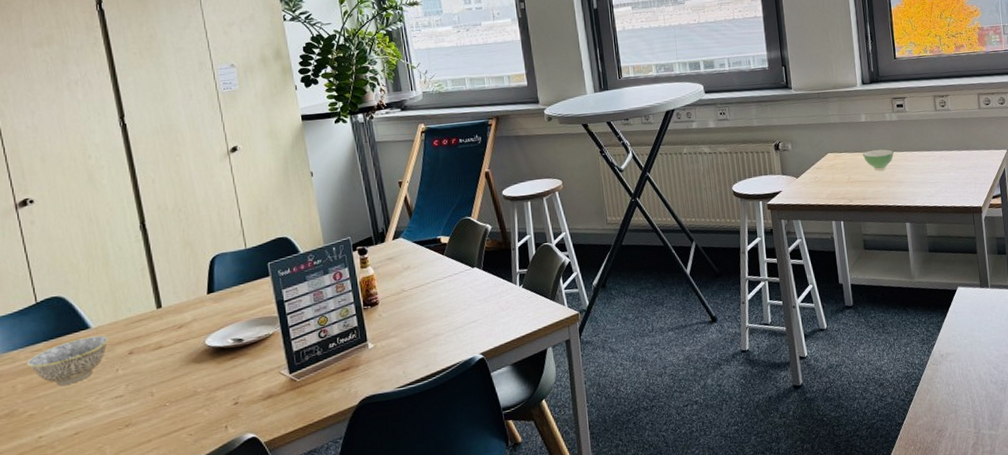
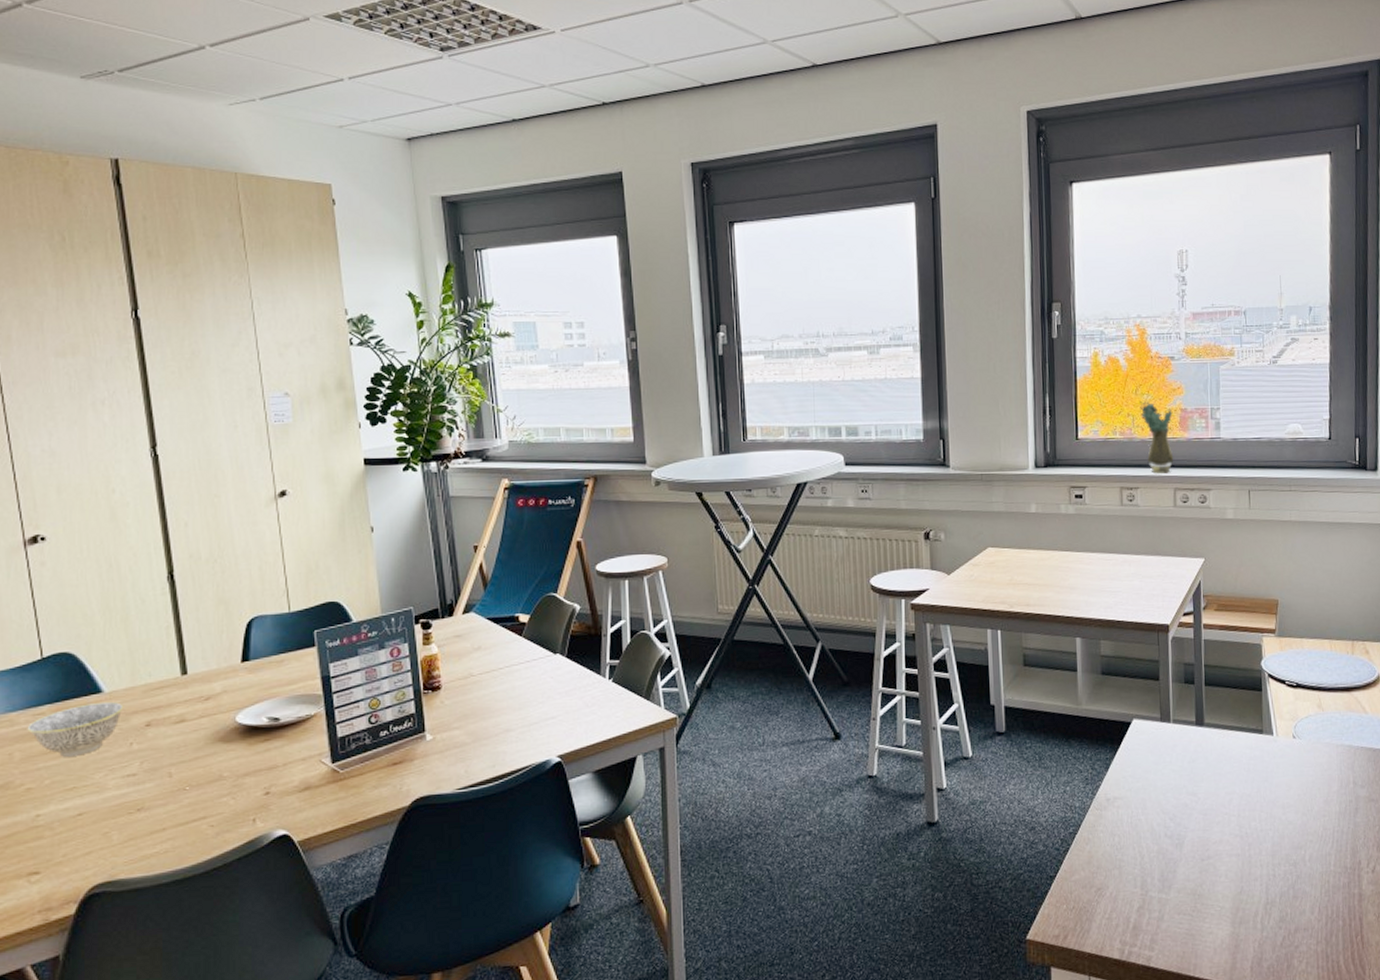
bowl: present [862,149,894,171] -> none [1029,547,1068,573]
vase: none [944,23,976,83] -> present [1139,401,1174,474]

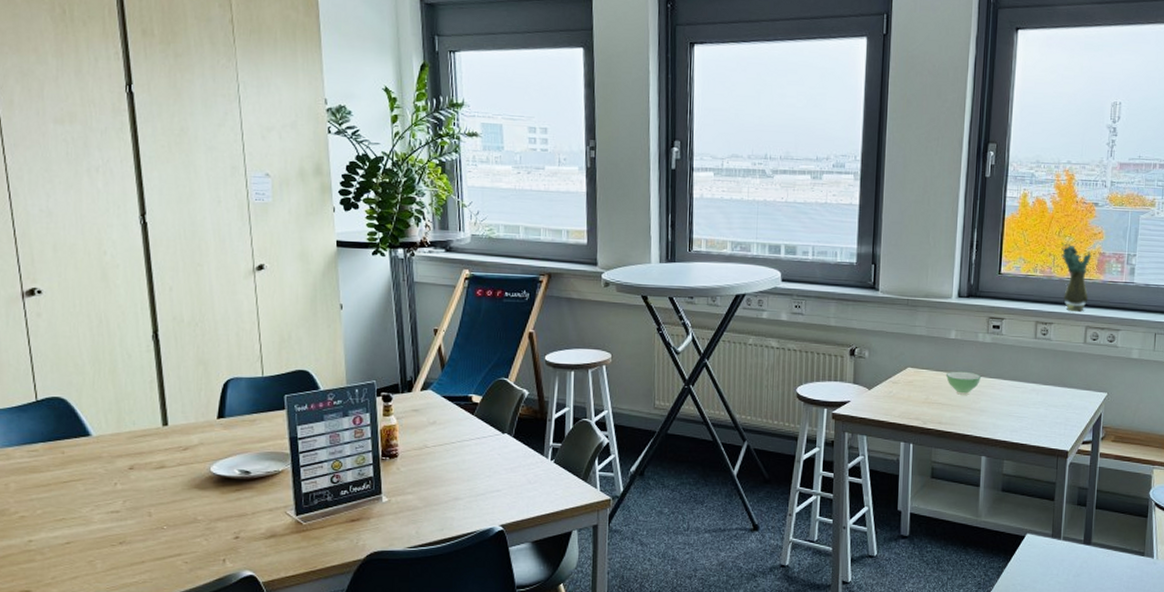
bowl: present [27,701,124,757] -> none [22,444,110,491]
bowl: none [1029,547,1068,573] -> present [945,371,982,395]

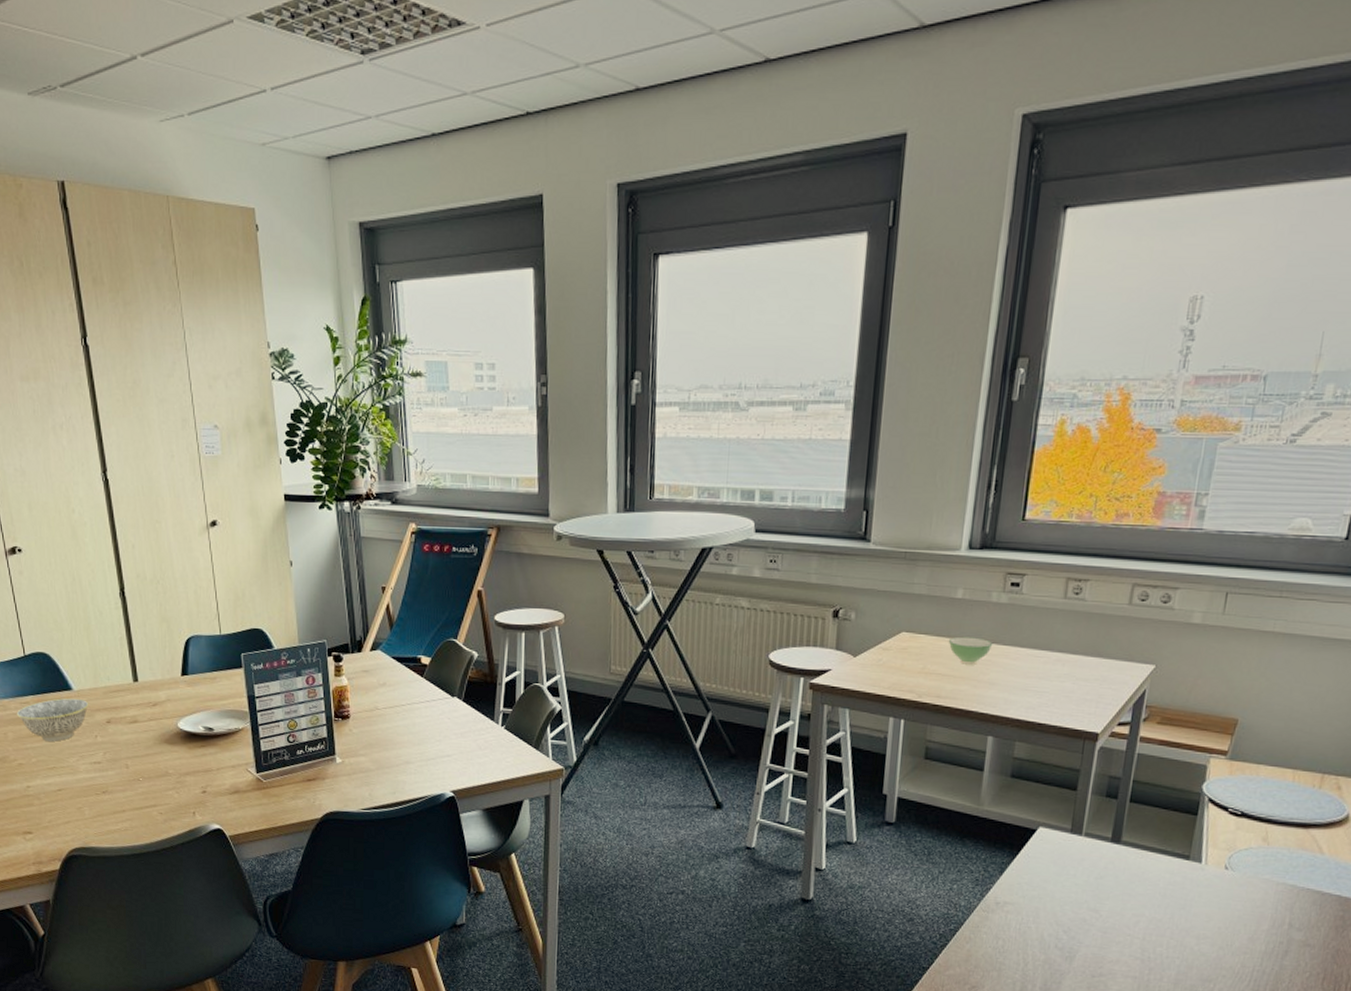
bowl: none [22,444,110,491] -> present [16,698,89,742]
vase: present [1061,243,1092,312] -> none [1105,480,1147,566]

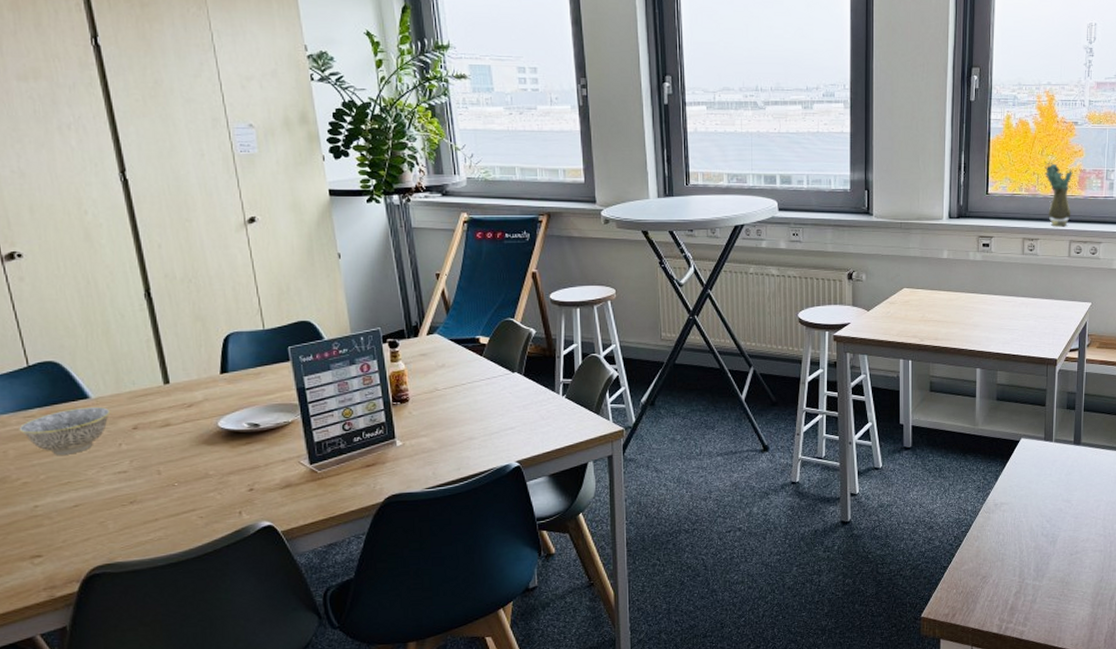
bowl: present [948,636,993,665] -> none [940,289,974,311]
vase: none [1105,480,1147,566] -> present [1044,162,1073,227]

